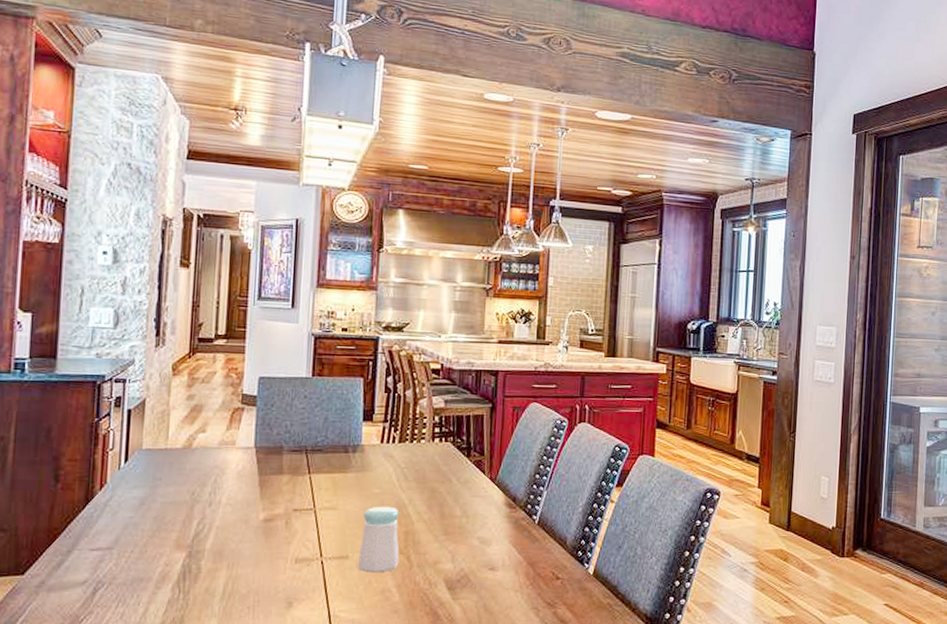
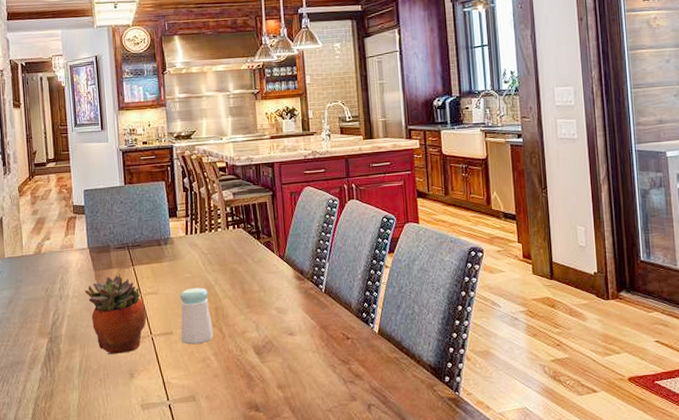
succulent planter: none [242,482,319,578] -> present [84,274,147,355]

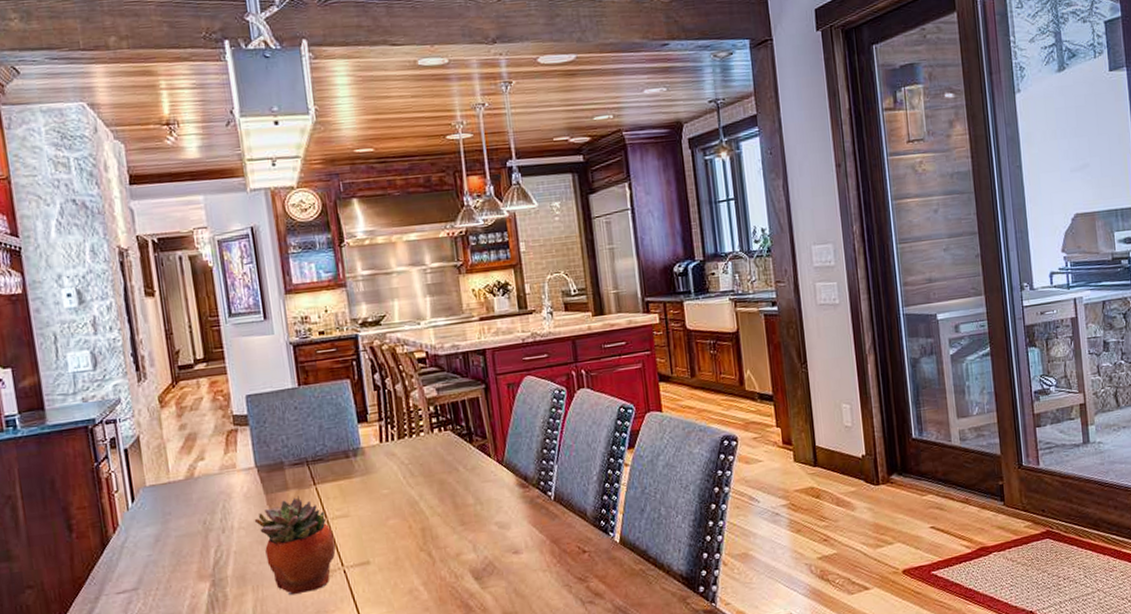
salt shaker: present [180,287,214,345] -> none [377,505,421,575]

